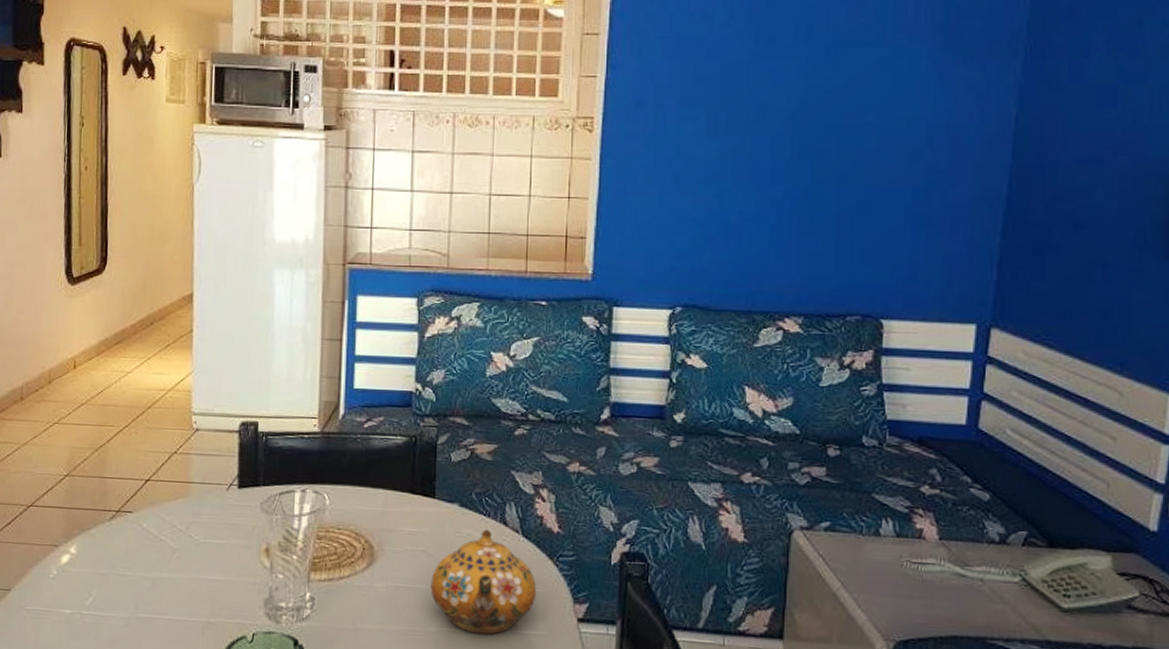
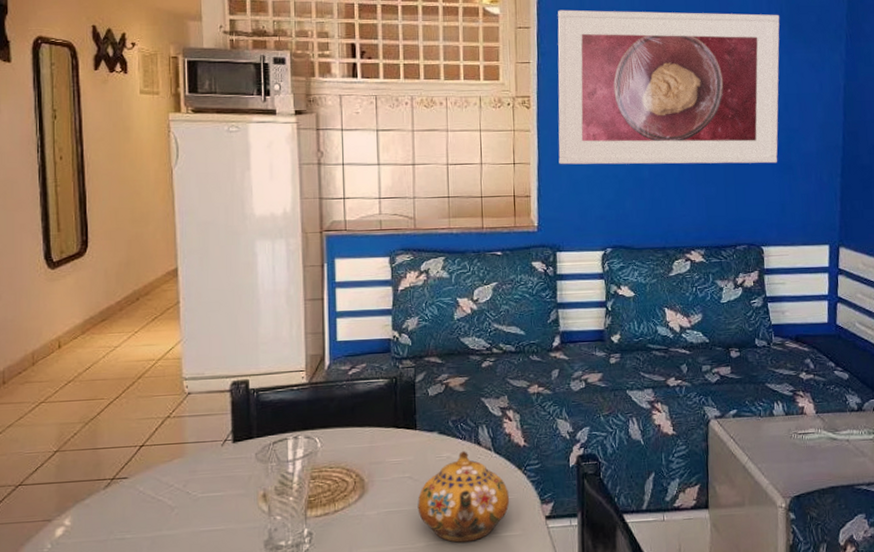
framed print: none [623,12,931,214] -> present [557,9,780,165]

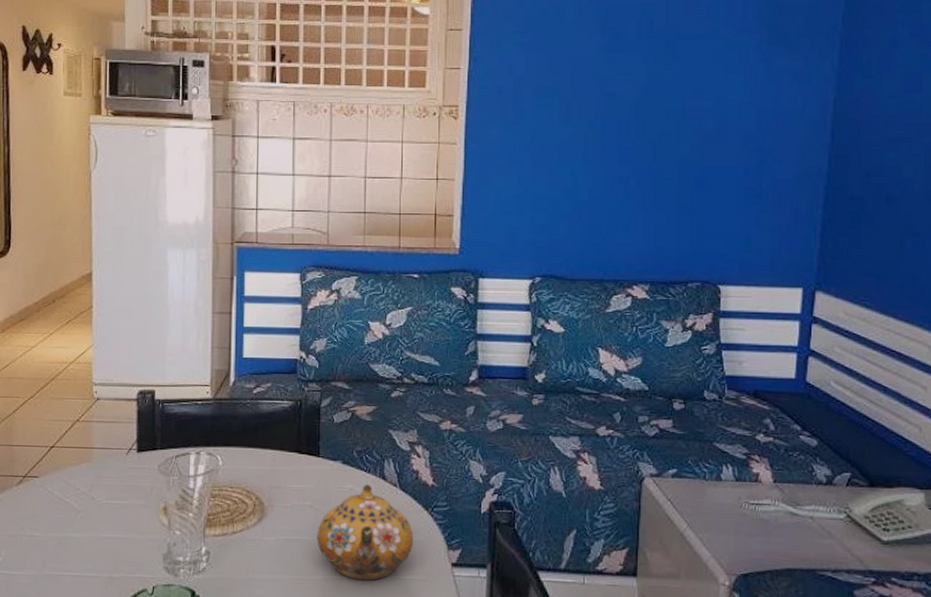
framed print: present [557,9,780,165] -> none [486,9,758,190]

